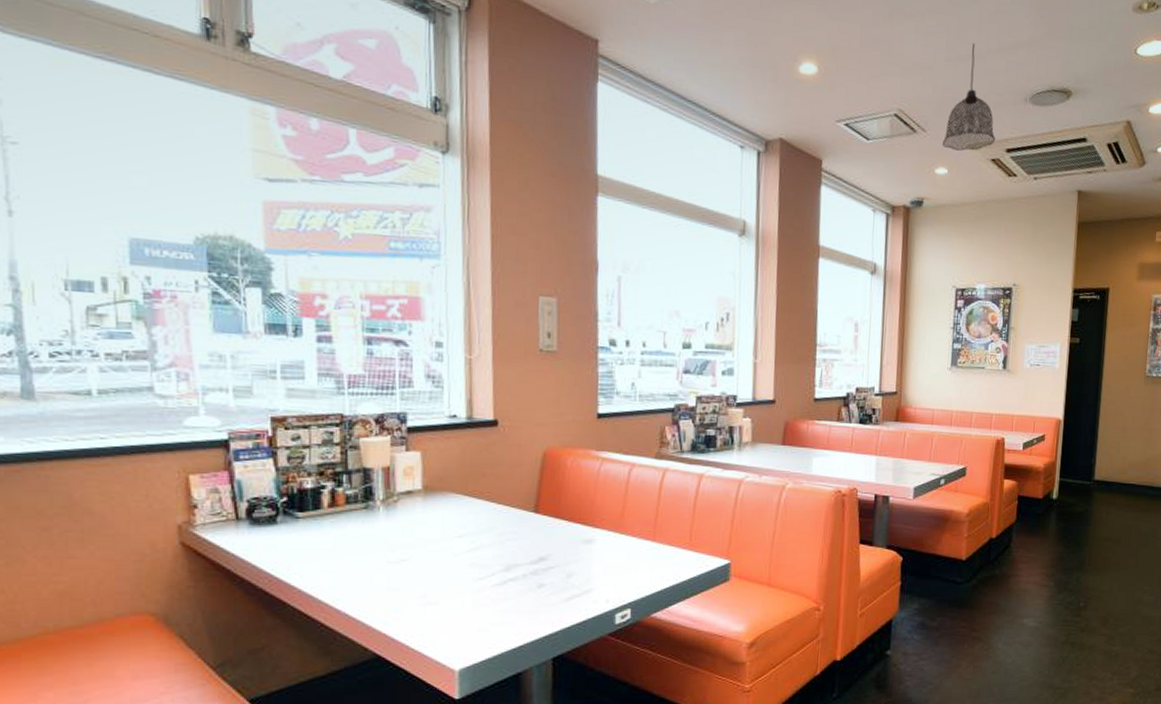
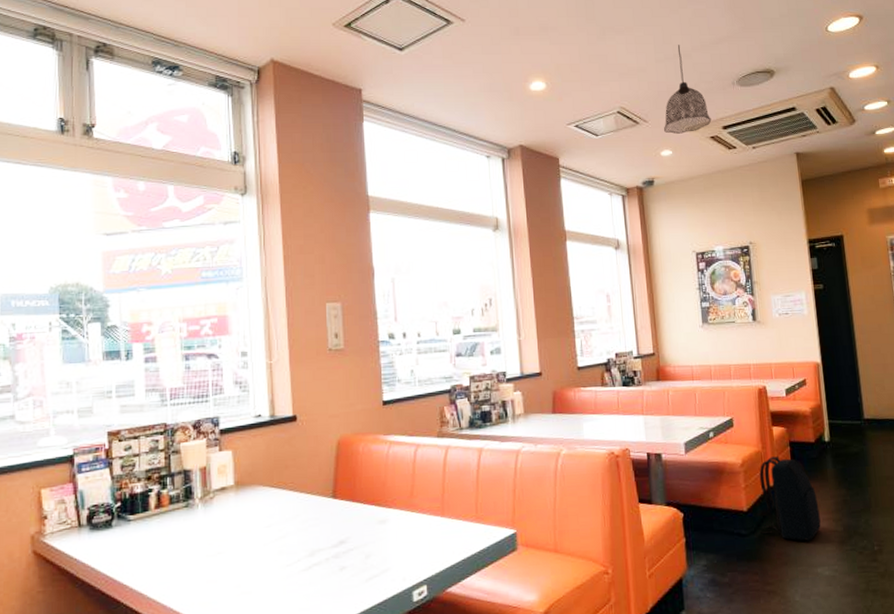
backpack: none [974,509,1036,593] -> present [759,456,821,541]

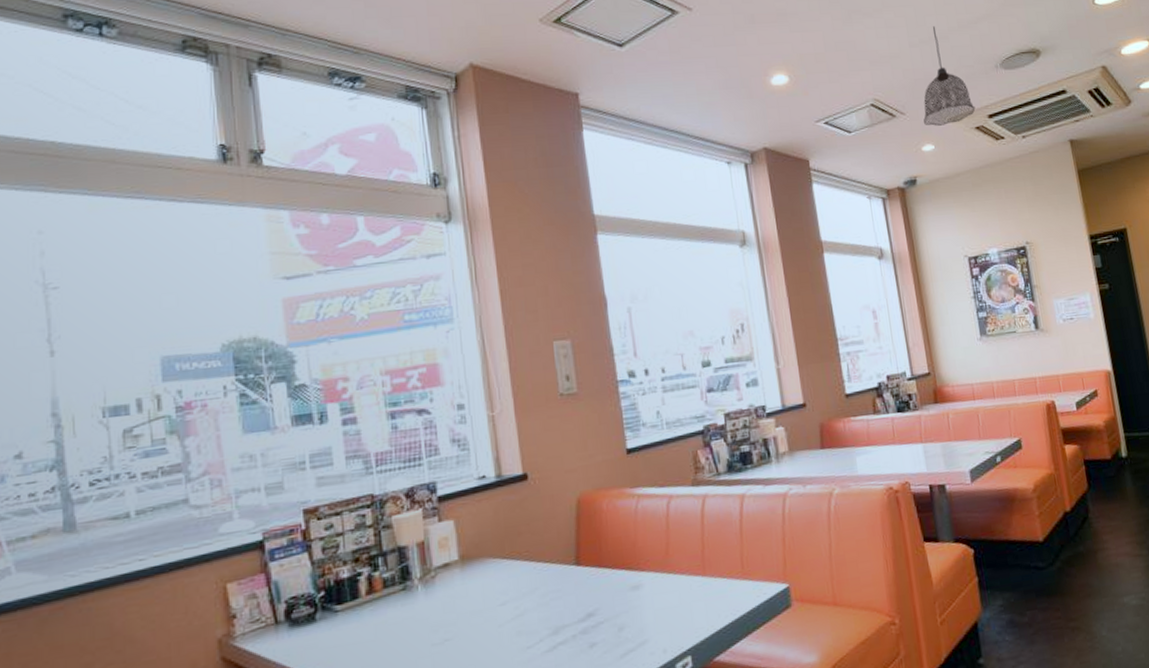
backpack: present [759,456,821,541] -> none [1053,477,1124,569]

